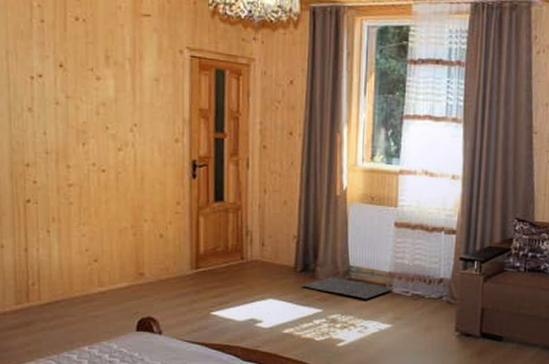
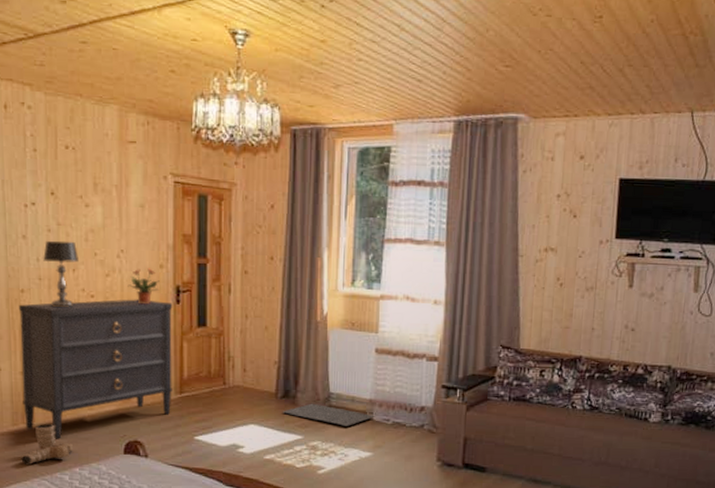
dresser: none [24,173,189,318] -> present [19,299,173,439]
boots: none [25,302,82,344] -> present [21,424,73,465]
table lamp: none [51,113,89,183] -> present [43,240,79,308]
potted plant: none [141,142,175,179] -> present [127,268,160,305]

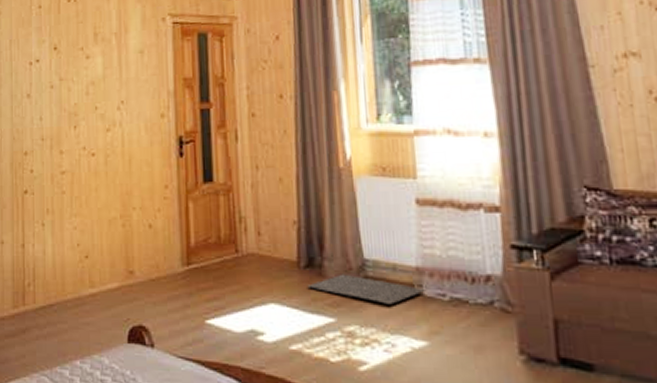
dresser: present [19,299,173,439] -> none [22,155,179,324]
boots: present [21,424,73,465] -> none [20,306,74,356]
table lamp: present [43,240,79,308] -> none [46,96,80,170]
potted plant: present [127,268,160,305] -> none [128,118,161,160]

